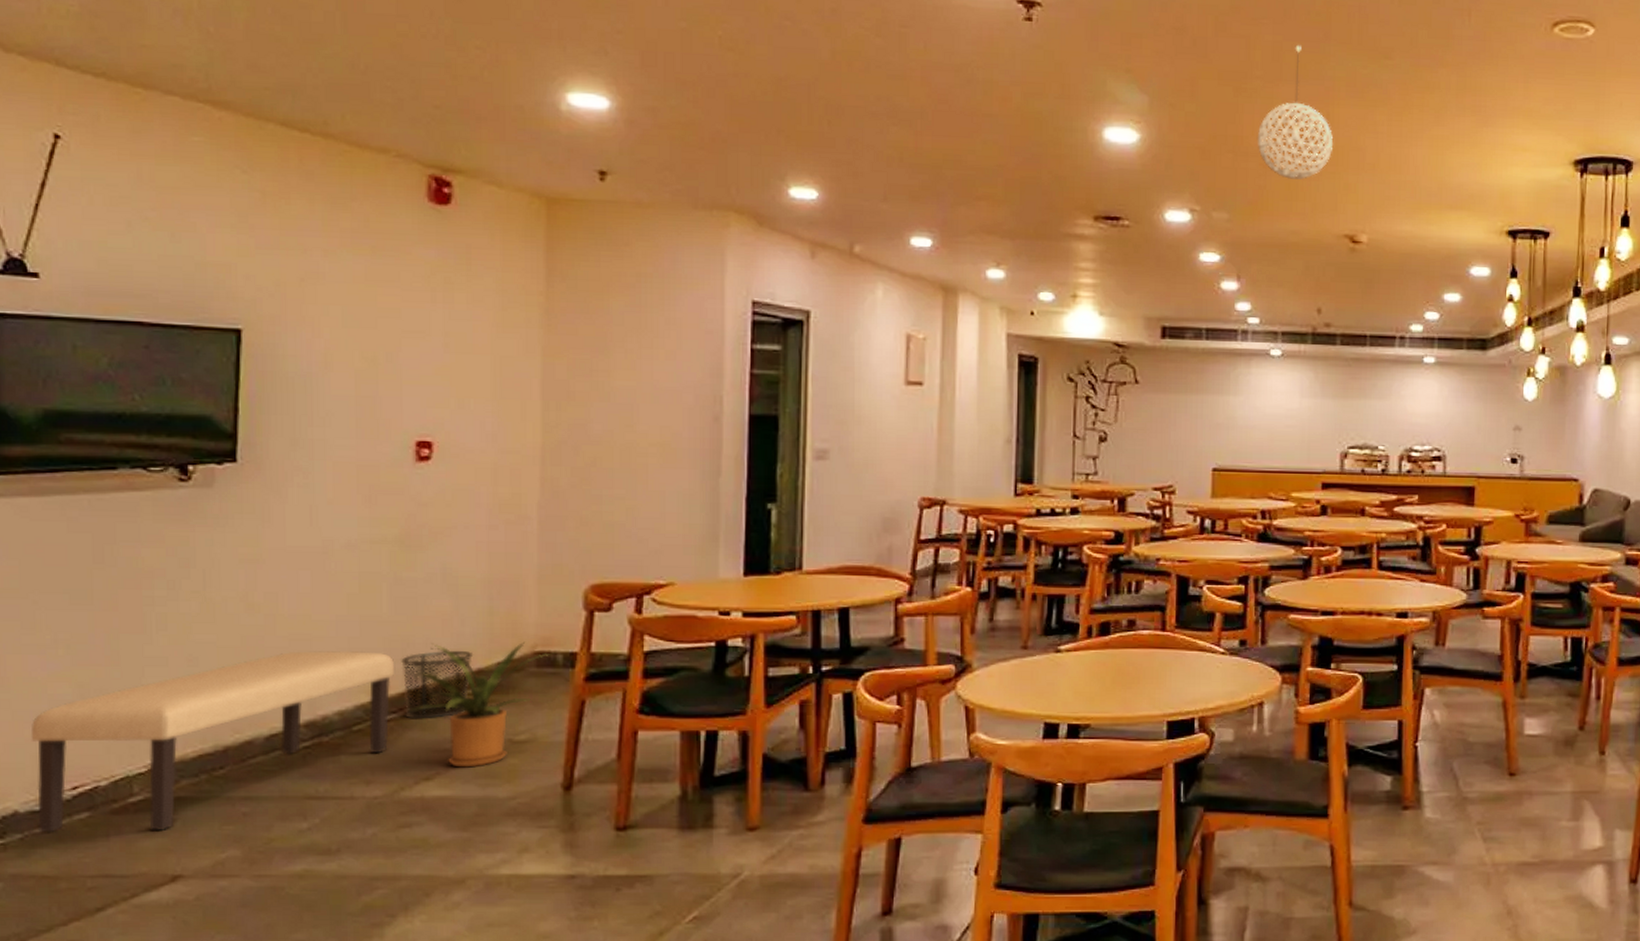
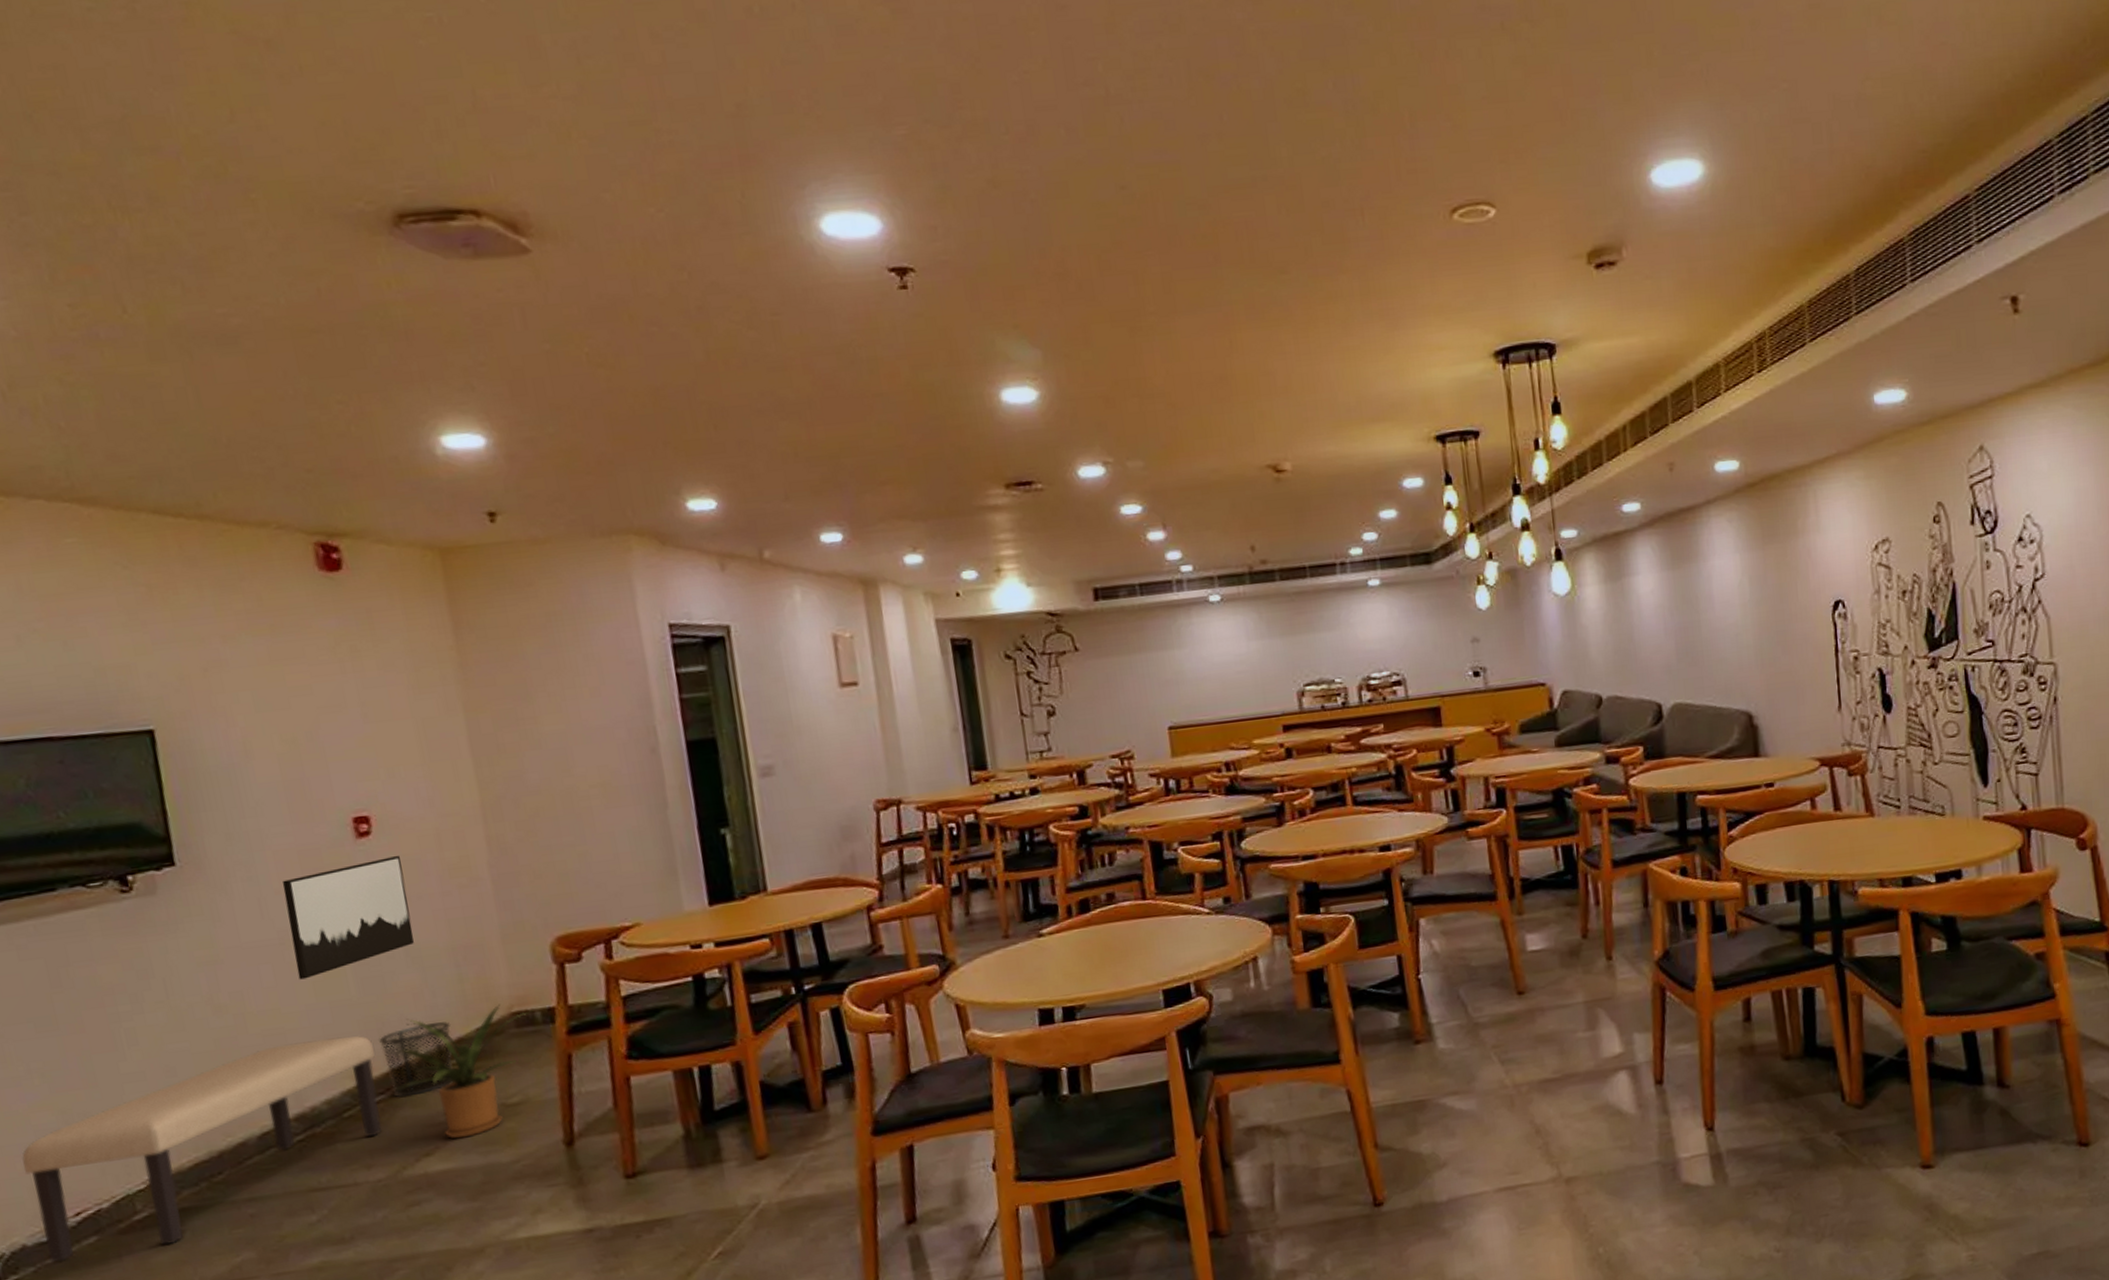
wall art: none [334,483,455,590] -> present [282,855,414,980]
pendant light: present [1257,46,1334,180] -> none [1160,273,1241,416]

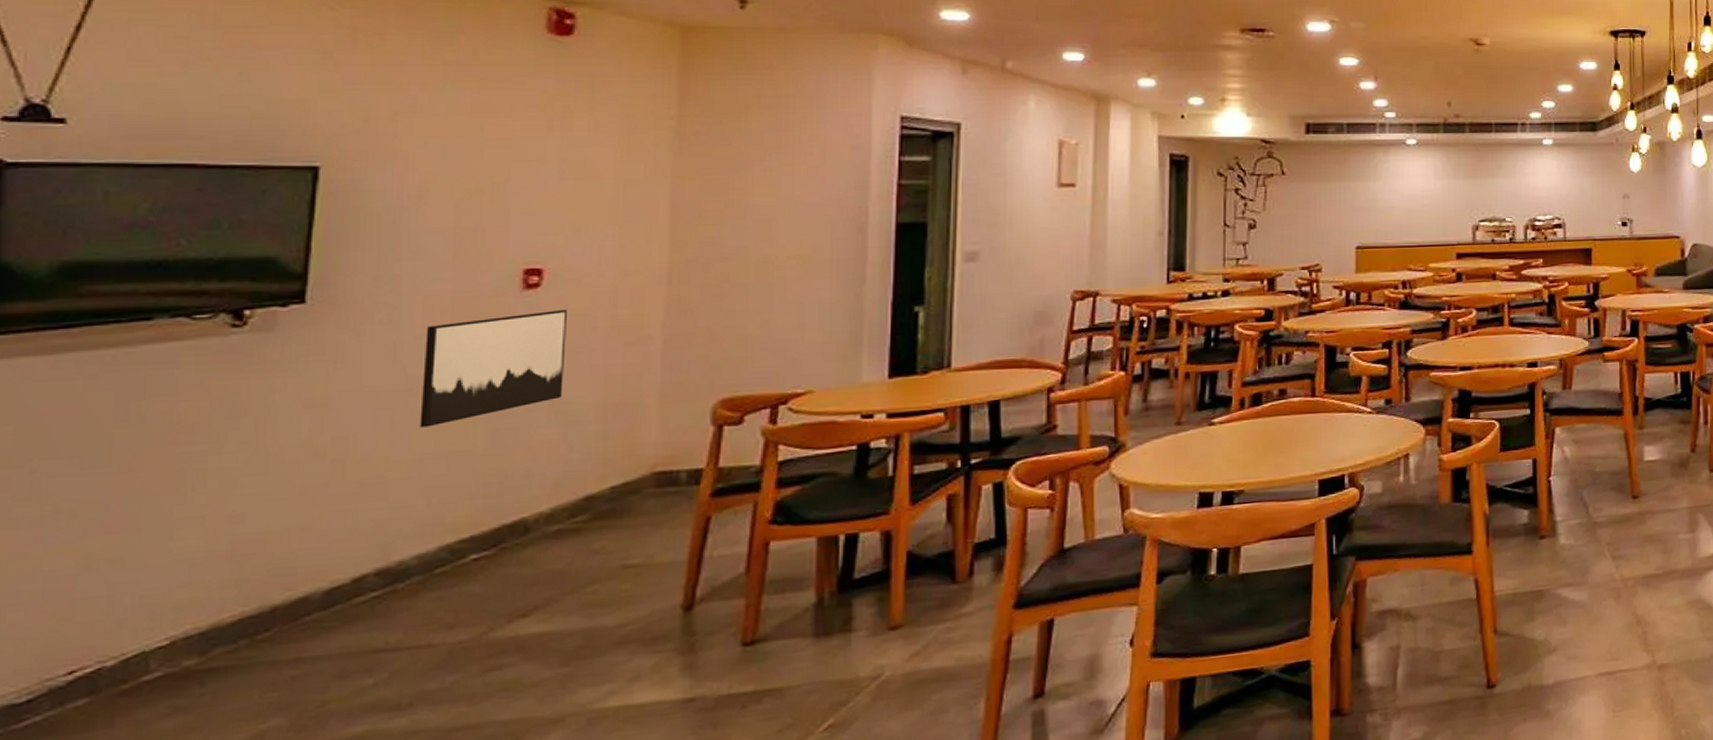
bench: present [22,1036,382,1262] -> none [17,489,489,728]
waste bin: present [379,1022,452,1098] -> none [497,478,584,555]
house plant: present [397,1004,533,1139] -> none [504,462,678,600]

